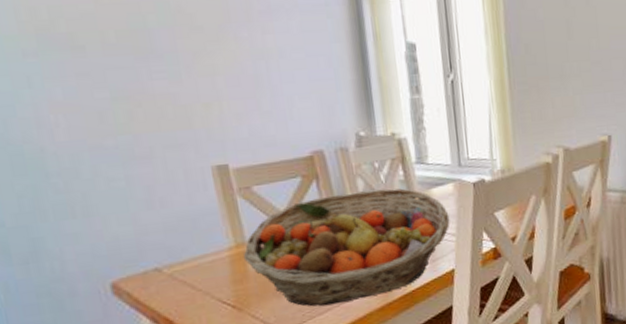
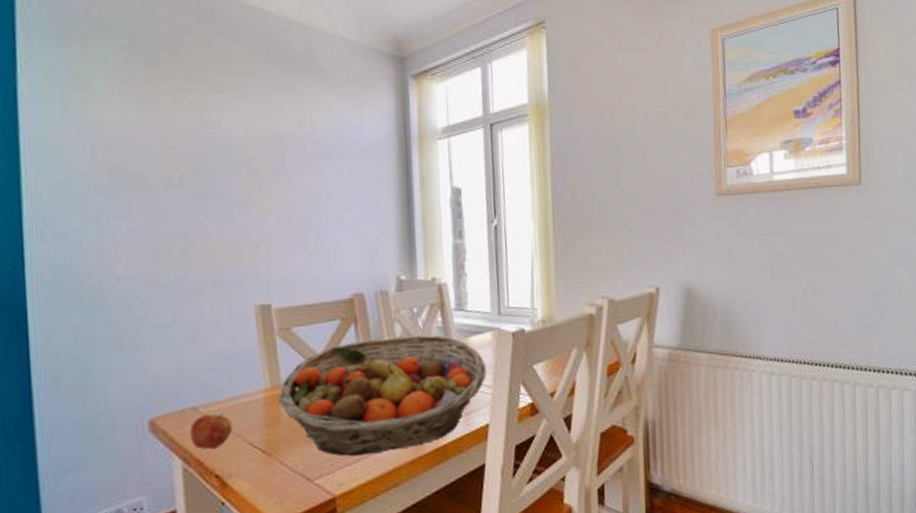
apple: none [155,272,200,309] -> present [190,412,233,450]

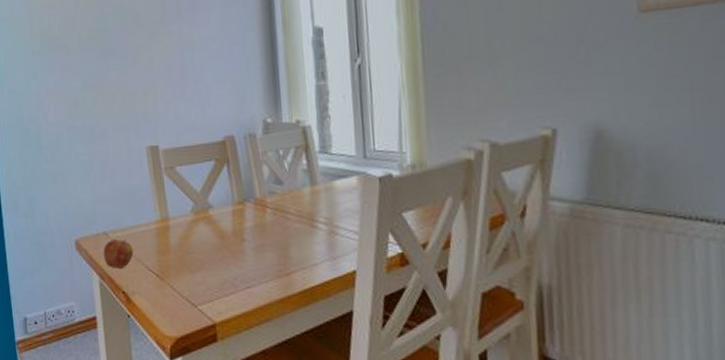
fruit basket: present [277,335,487,457] -> none [166,177,353,289]

